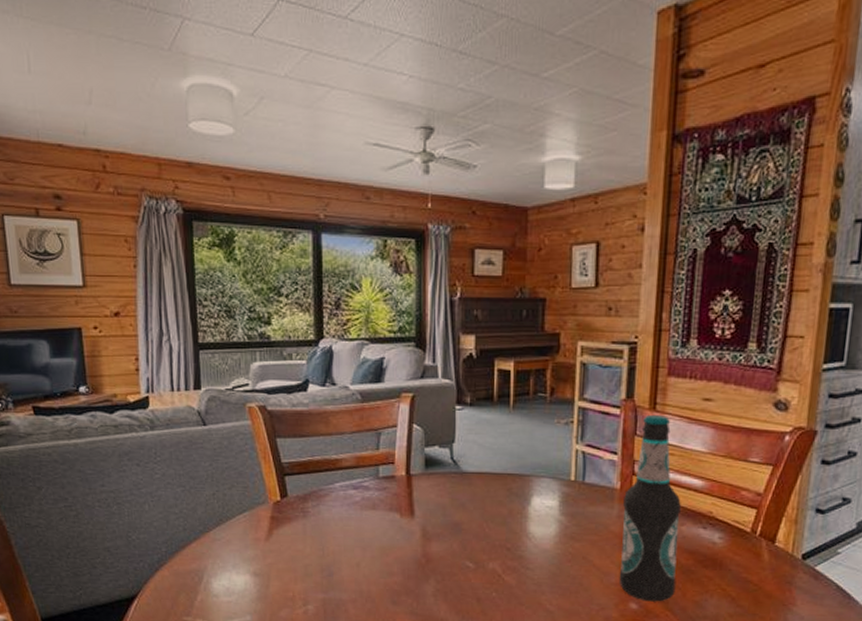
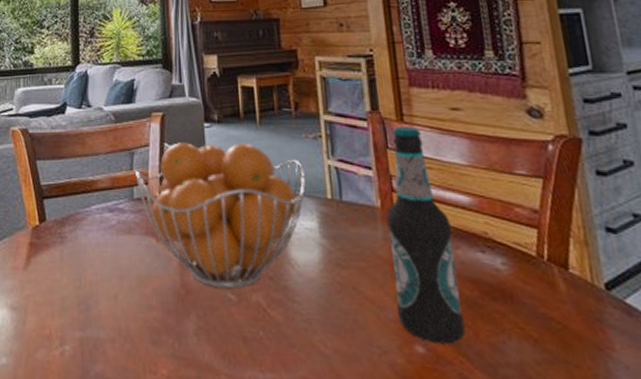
fruit basket: none [382,424,553,558] -> present [135,142,307,289]

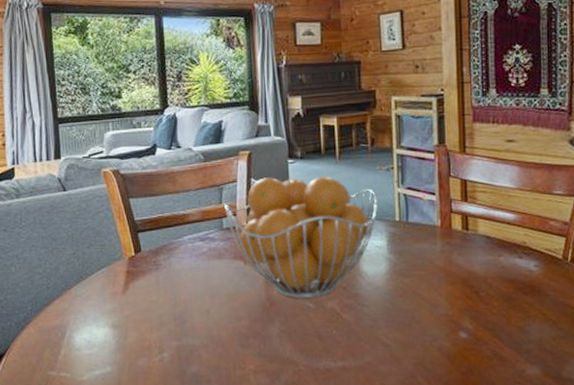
bottle: present [386,127,466,345] -> none [445,158,500,330]

